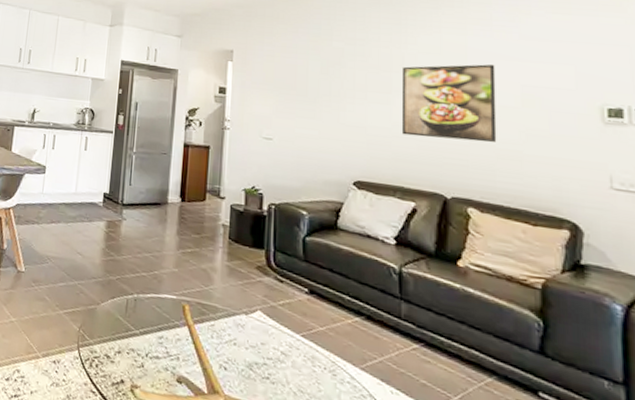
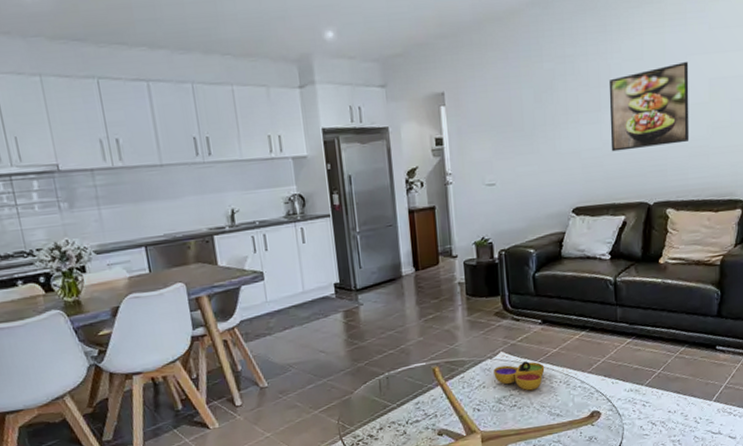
decorative bowl: none [247,325,307,368] -> present [493,361,545,391]

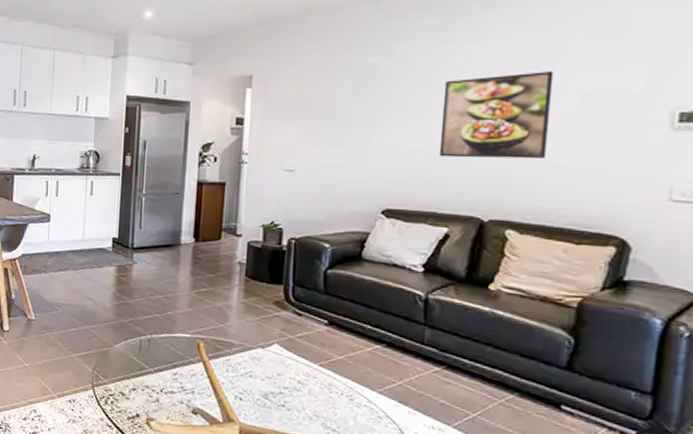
decorative bowl: present [493,361,545,391] -> none [263,358,325,395]

